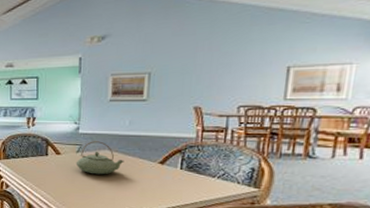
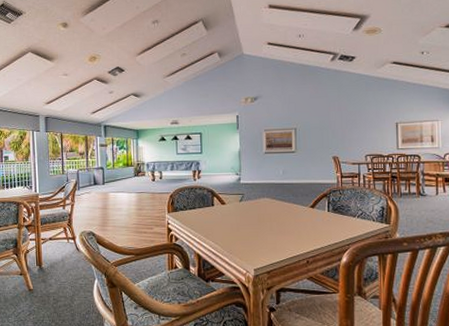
teapot: present [76,141,124,175] -> none [239,190,281,221]

